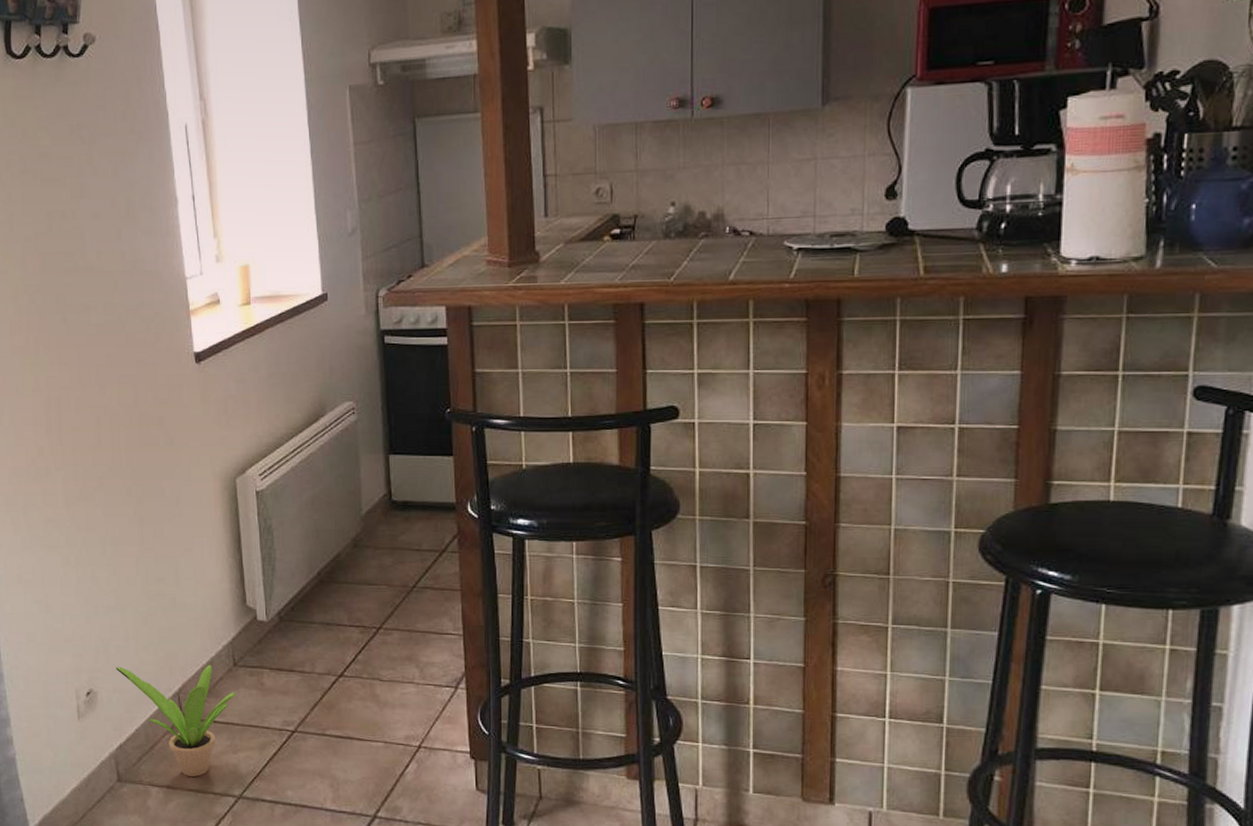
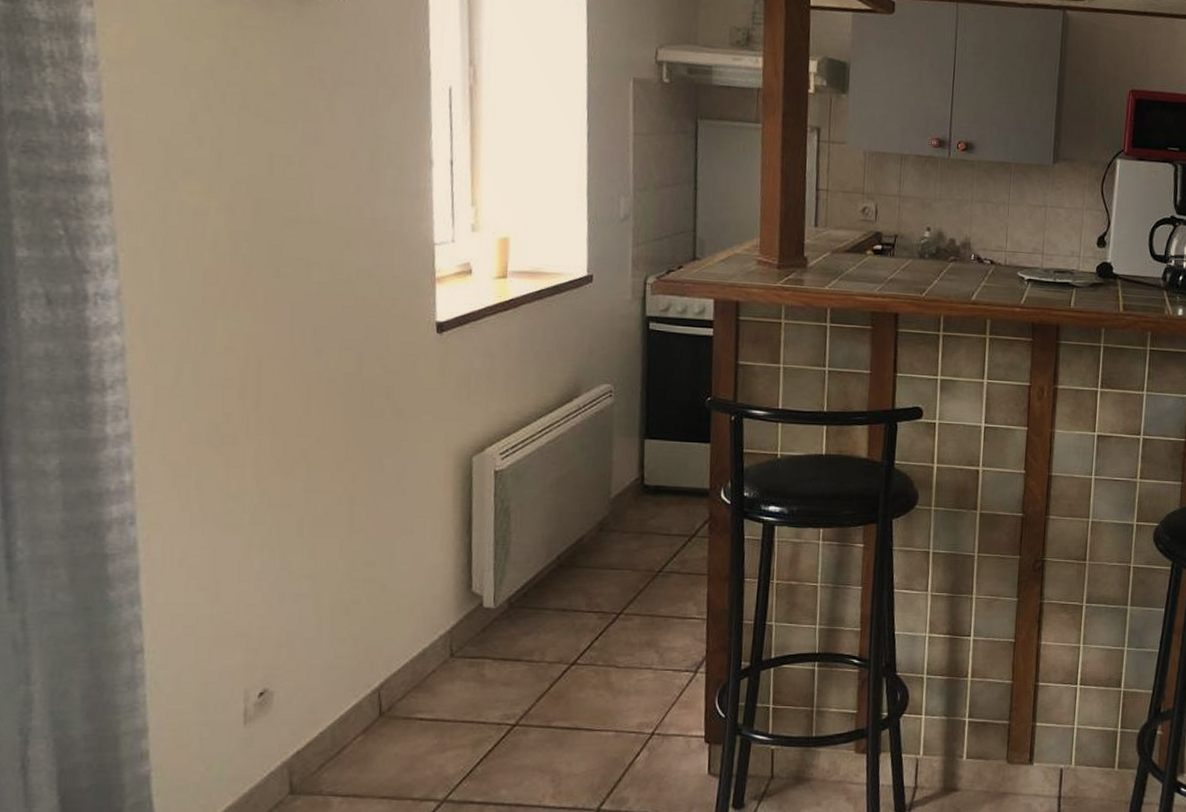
potted plant: present [115,665,236,777] -> none [300,657,450,782]

